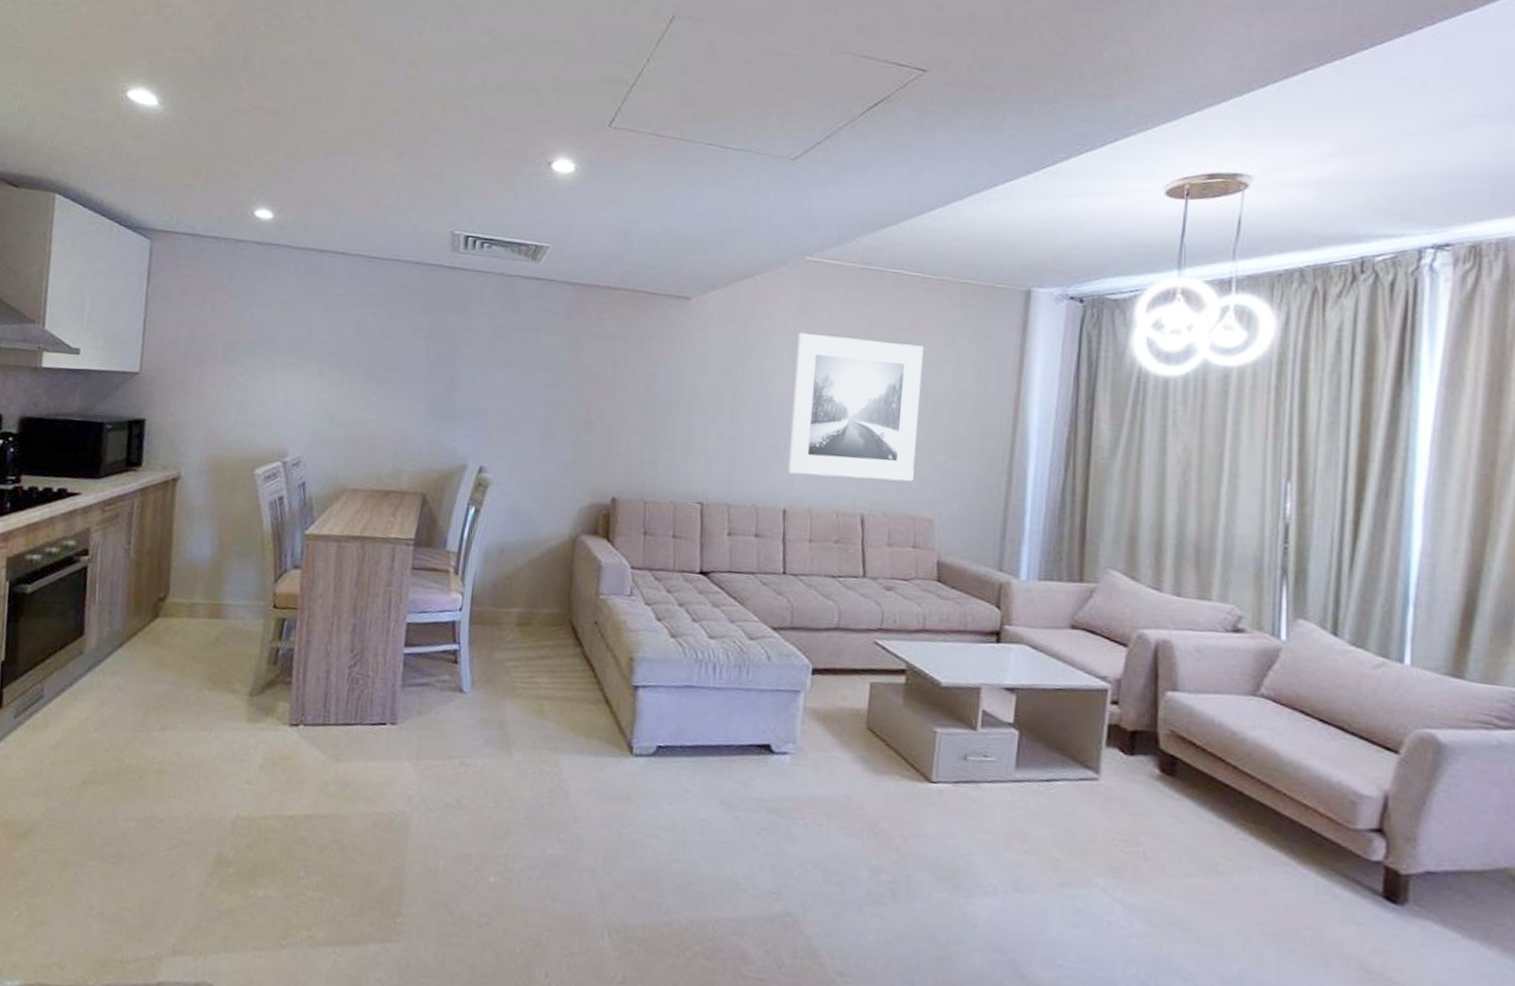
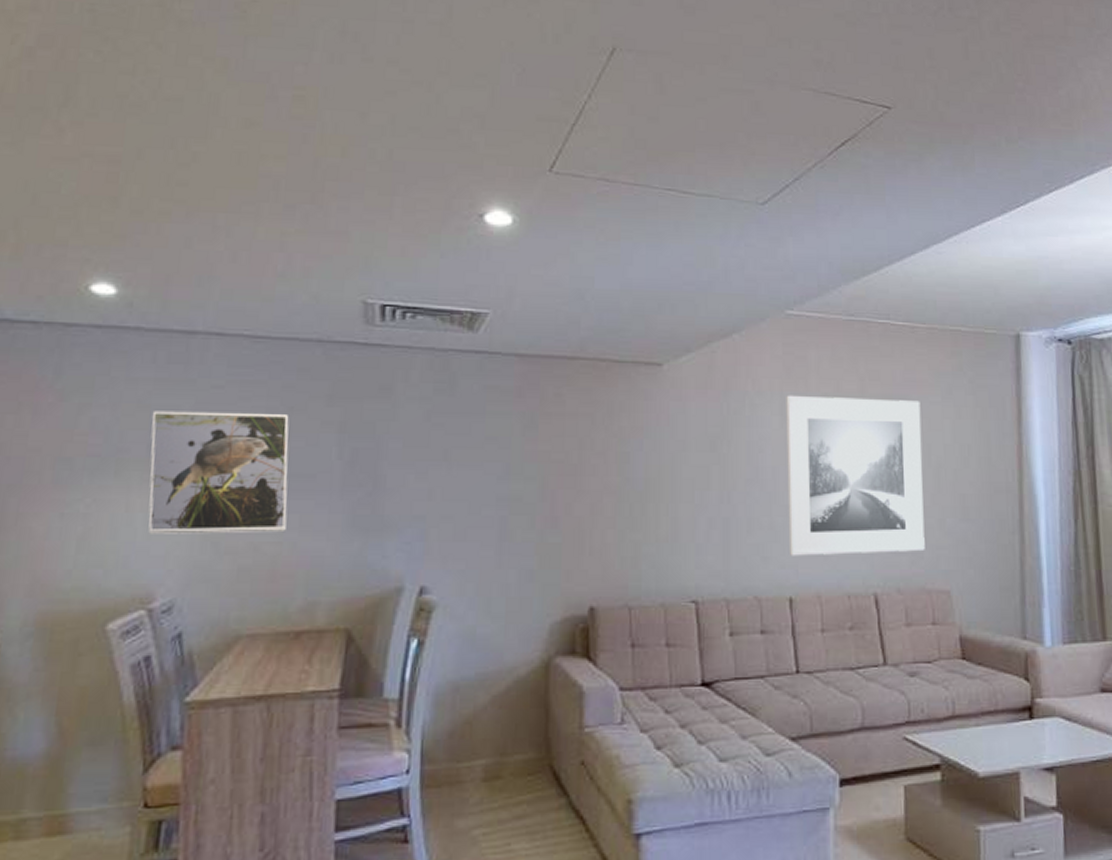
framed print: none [286,311,391,412] -> present [148,411,290,534]

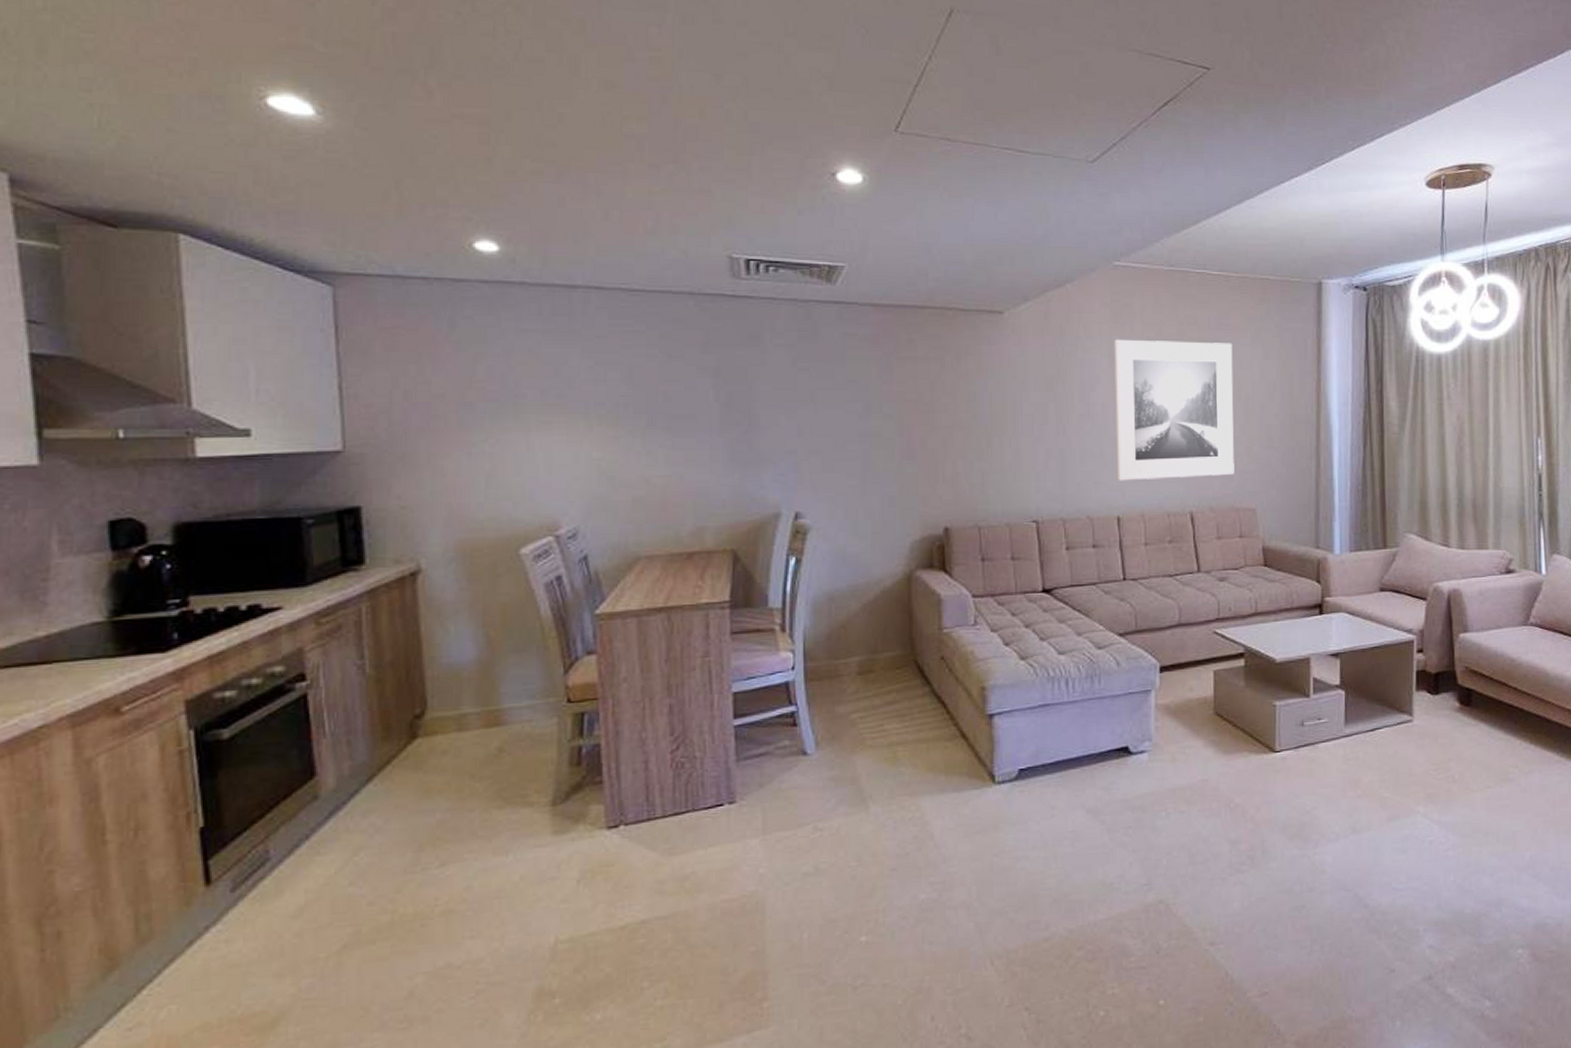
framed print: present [148,411,290,534] -> none [542,359,674,470]

